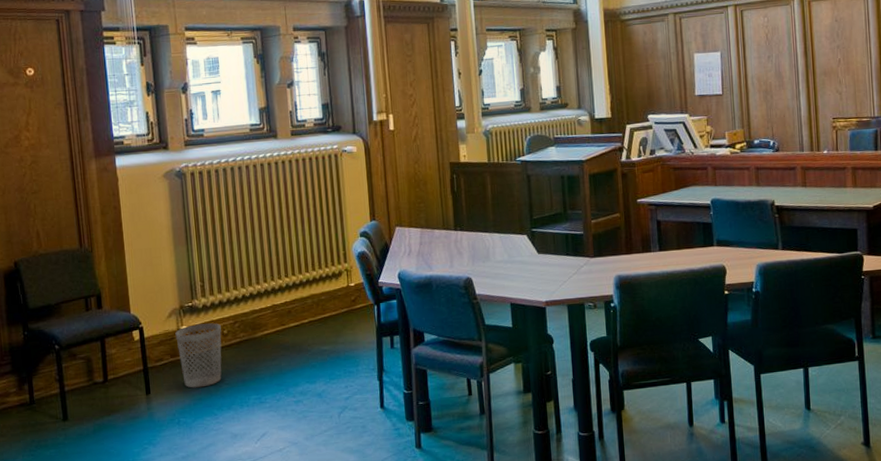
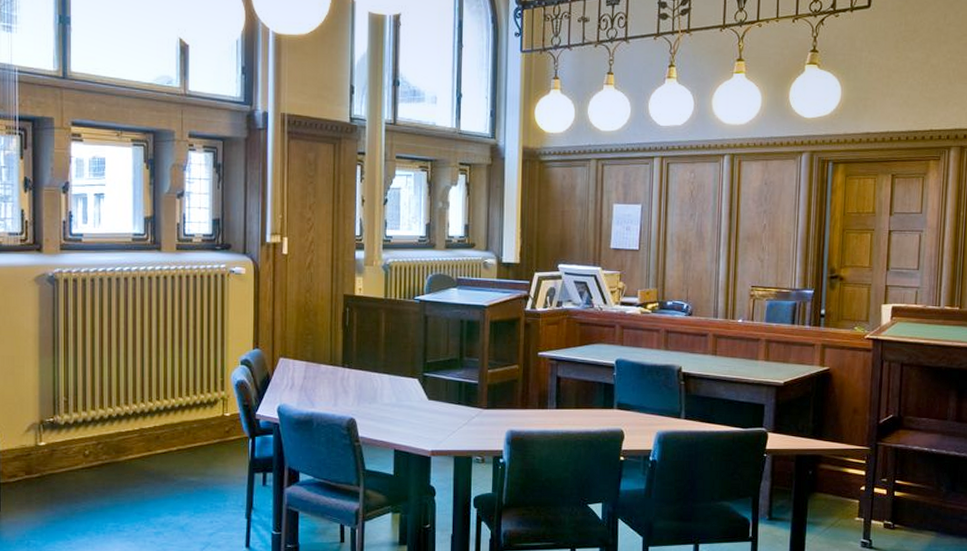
wastebasket: present [175,323,222,388] -> none [33,442,83,509]

